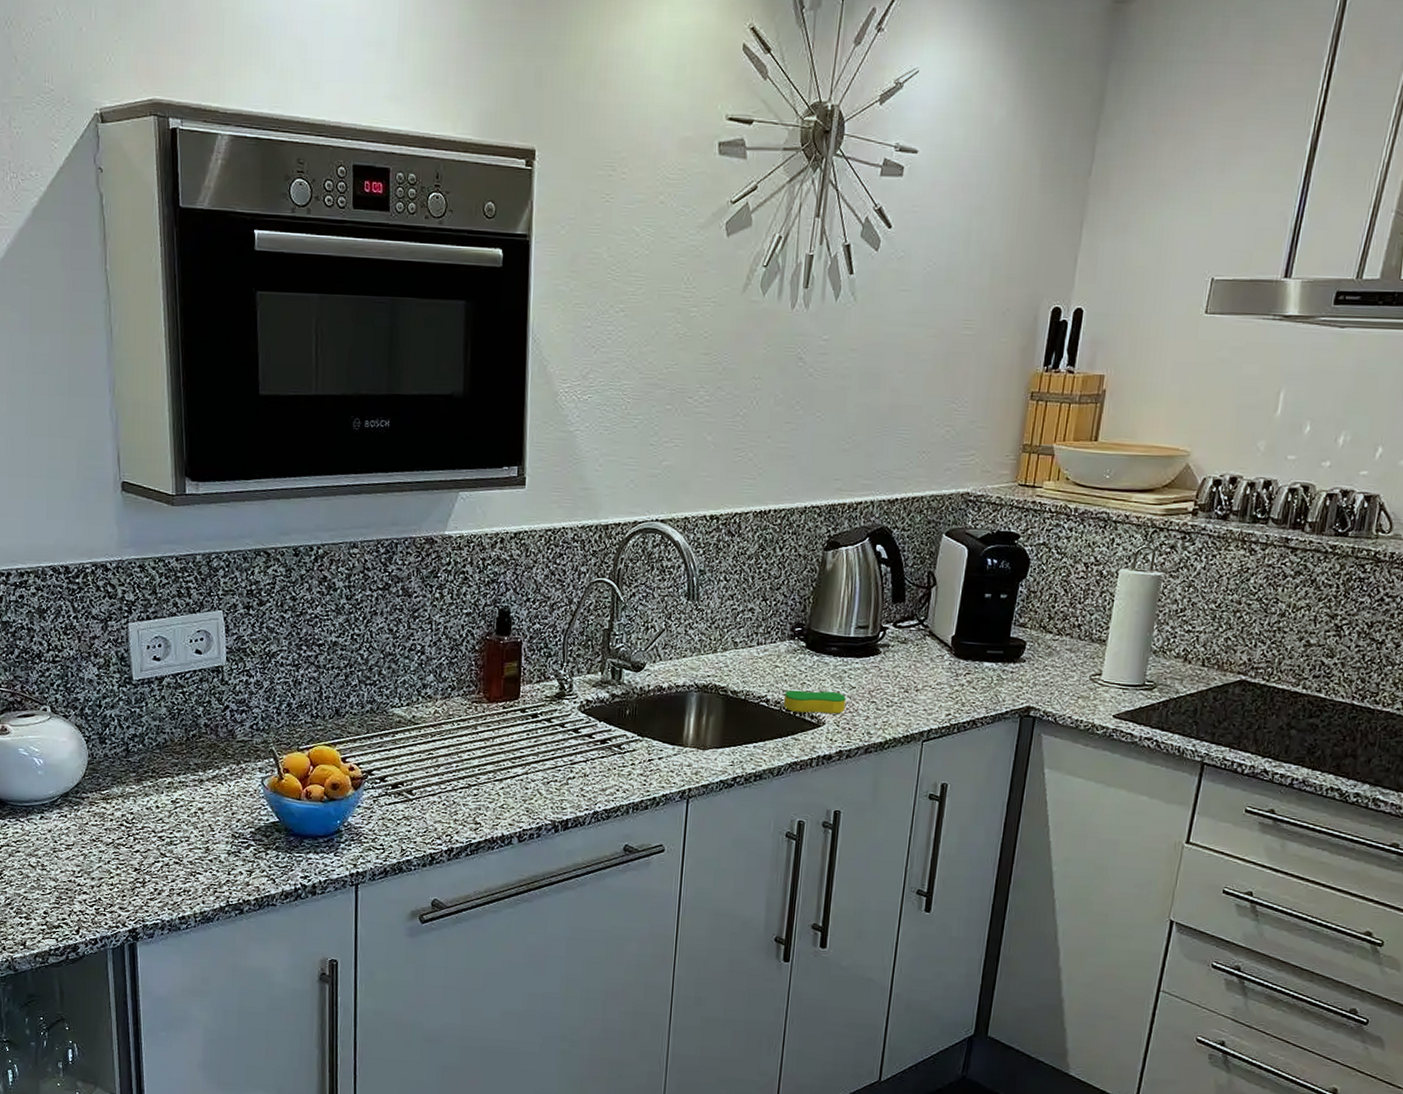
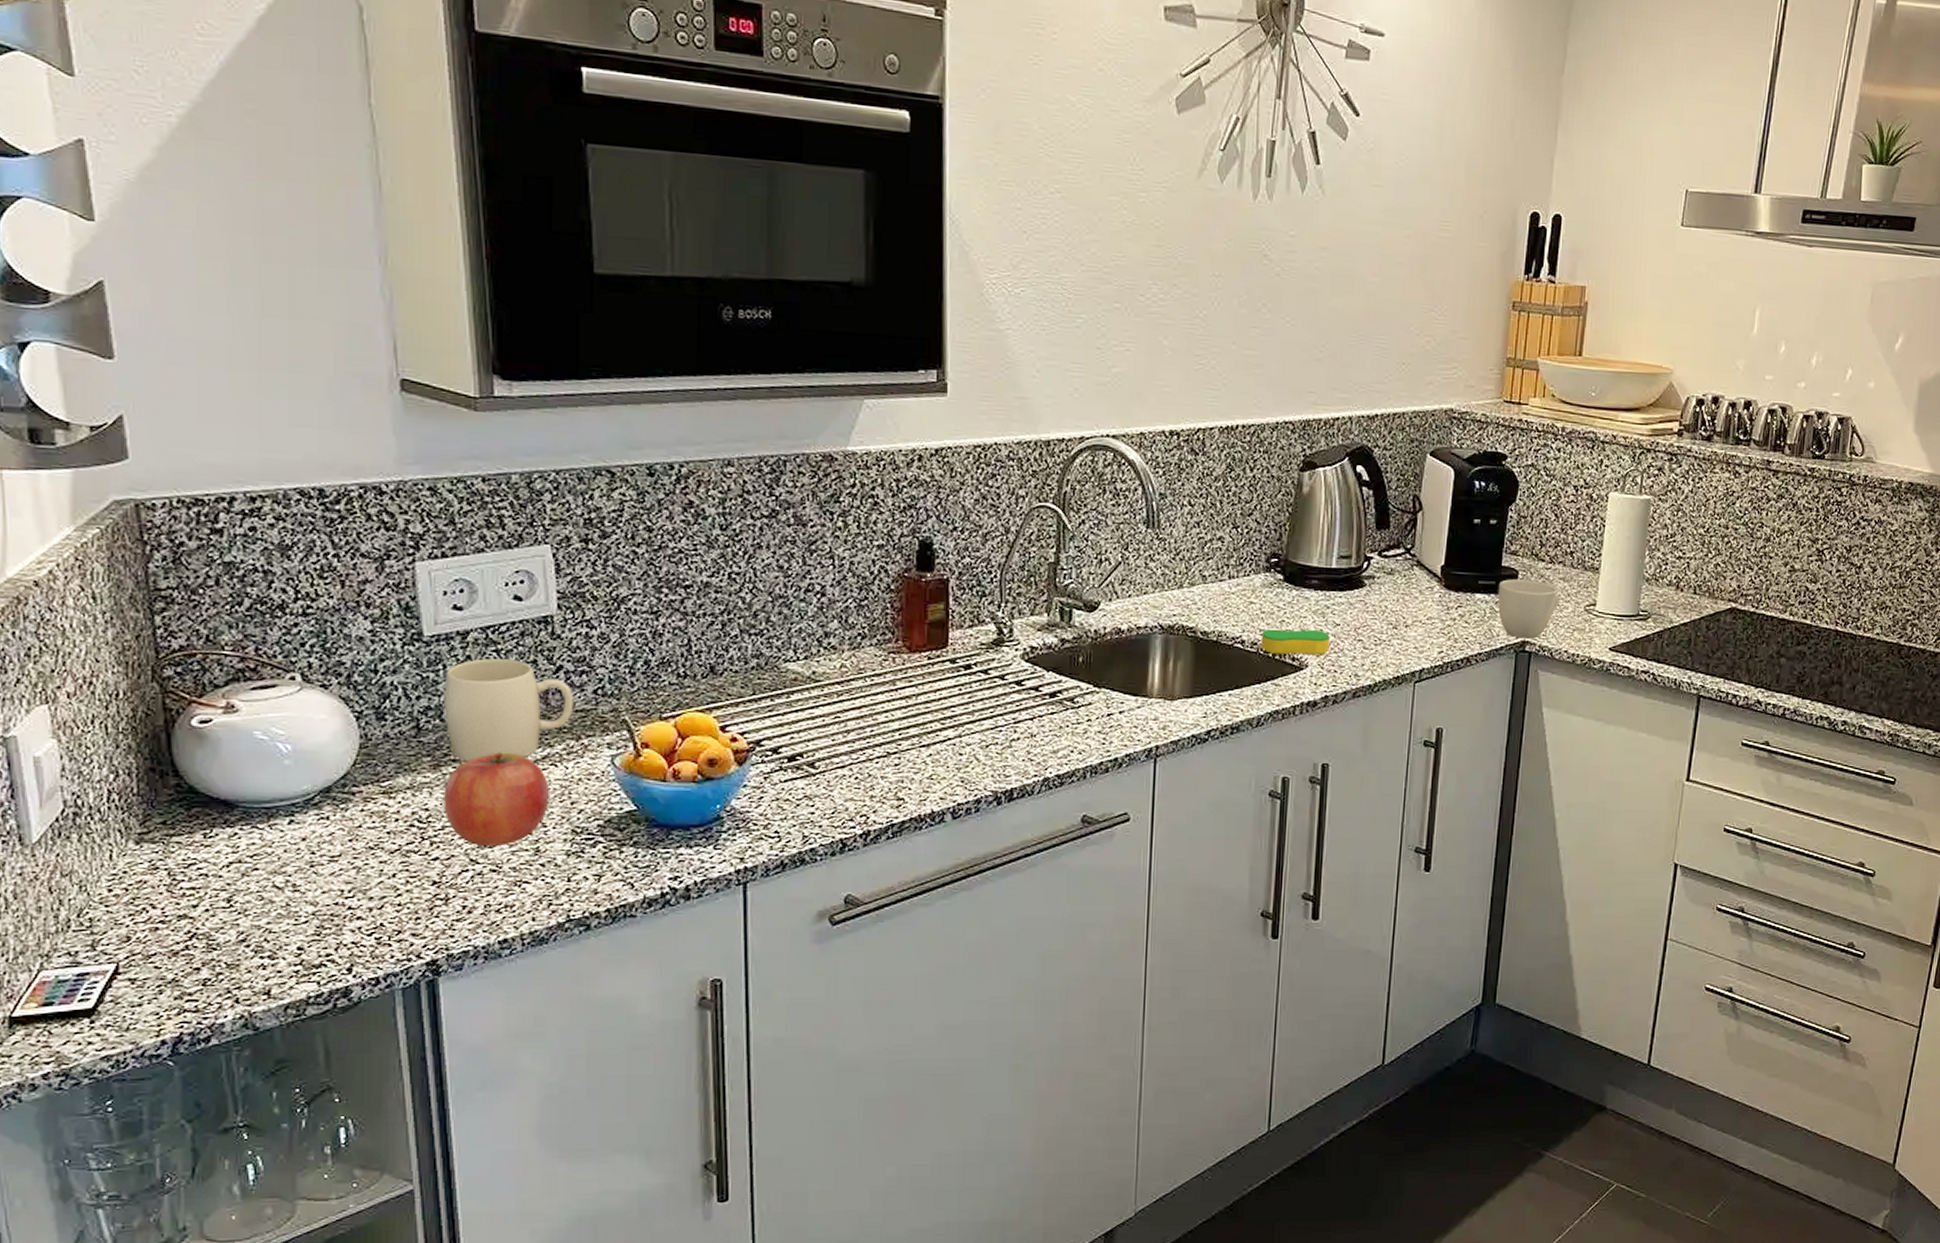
fruit: none [143,771,218,845] -> present [444,752,551,847]
mug: none [145,698,236,778] -> present [444,658,574,762]
cup: none [1004,649,1066,705] -> present [1497,579,1560,639]

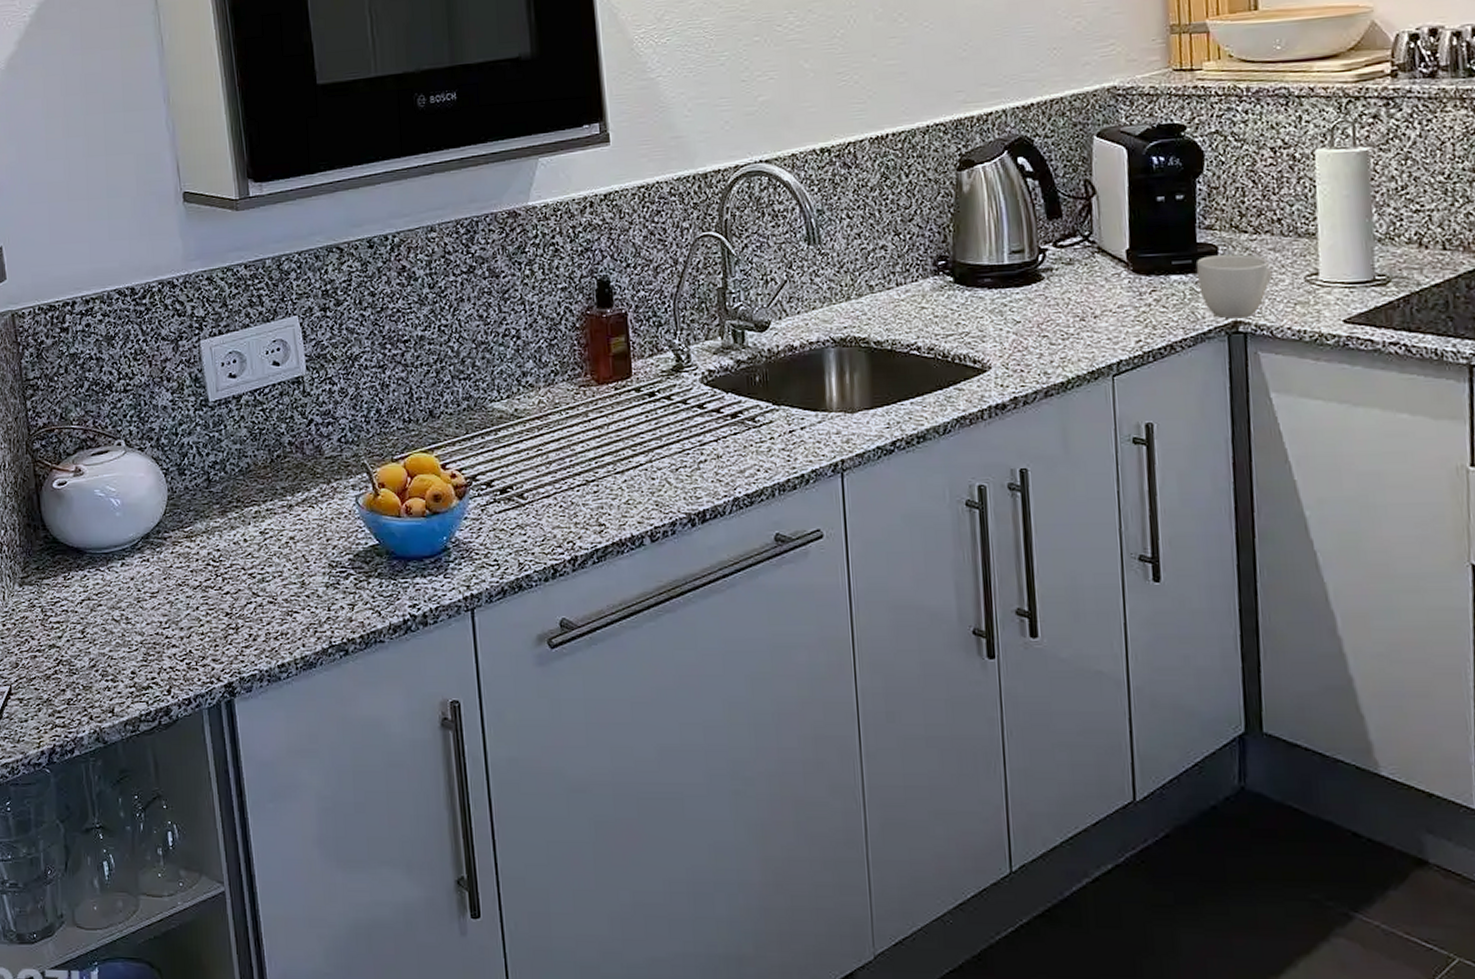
mug: present [444,658,574,762] -> none [226,416,324,508]
fruit: present [444,752,551,847] -> none [230,497,311,581]
sponge: present [1260,629,1330,655] -> none [937,330,1012,358]

